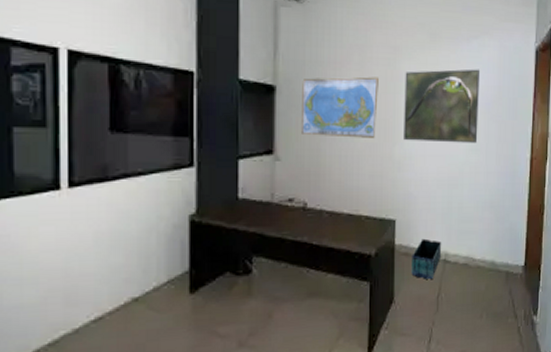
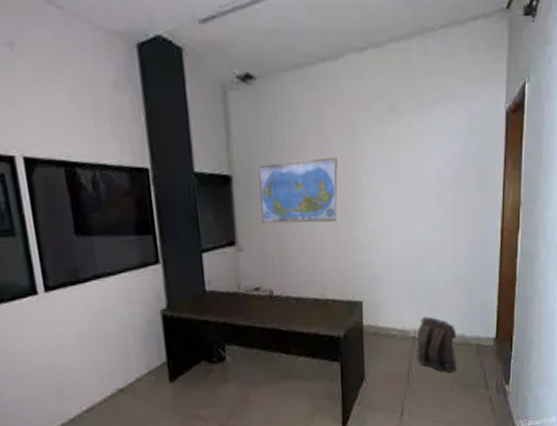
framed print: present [404,69,481,143] -> none [364,138,446,222]
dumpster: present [411,238,442,279] -> none [380,317,411,357]
backpack: none [447,240,487,300] -> present [416,316,457,373]

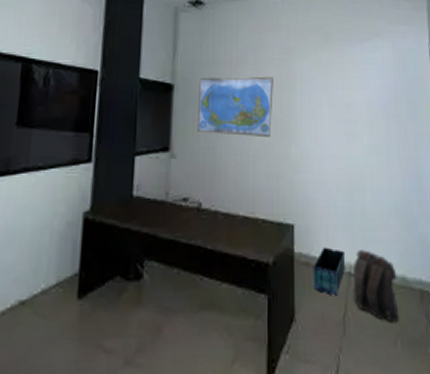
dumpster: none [380,317,411,357] -> present [313,247,346,294]

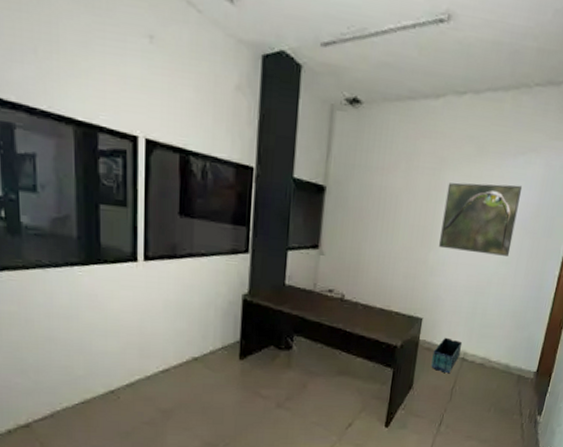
world map: present [196,76,273,137] -> none [344,181,422,243]
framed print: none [299,69,377,144] -> present [439,182,523,256]
backpack: present [352,250,399,322] -> none [462,342,502,396]

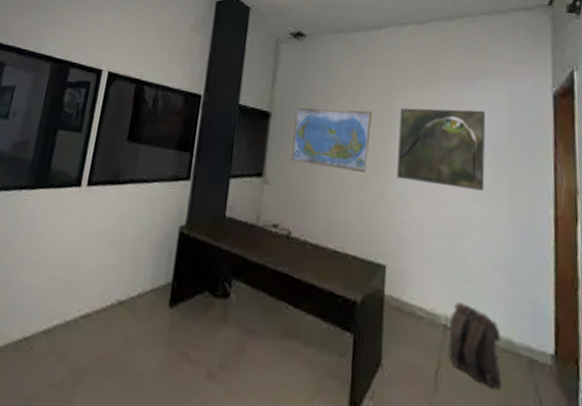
world map: none [344,181,422,243] -> present [290,107,372,172]
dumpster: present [431,337,463,373] -> none [403,293,442,346]
backpack: none [462,342,502,396] -> present [448,302,502,389]

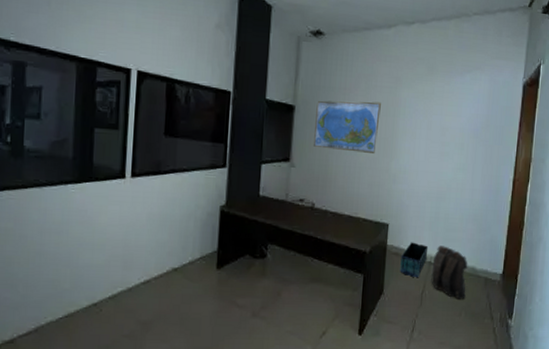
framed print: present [397,108,486,191] -> none [400,98,472,163]
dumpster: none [403,293,442,346] -> present [400,242,429,277]

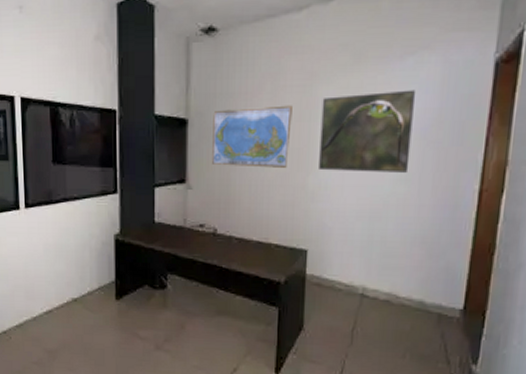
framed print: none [400,98,472,163] -> present [319,90,417,173]
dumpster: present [400,242,429,277] -> none [323,270,360,312]
backpack: present [431,245,468,300] -> none [364,275,414,339]

